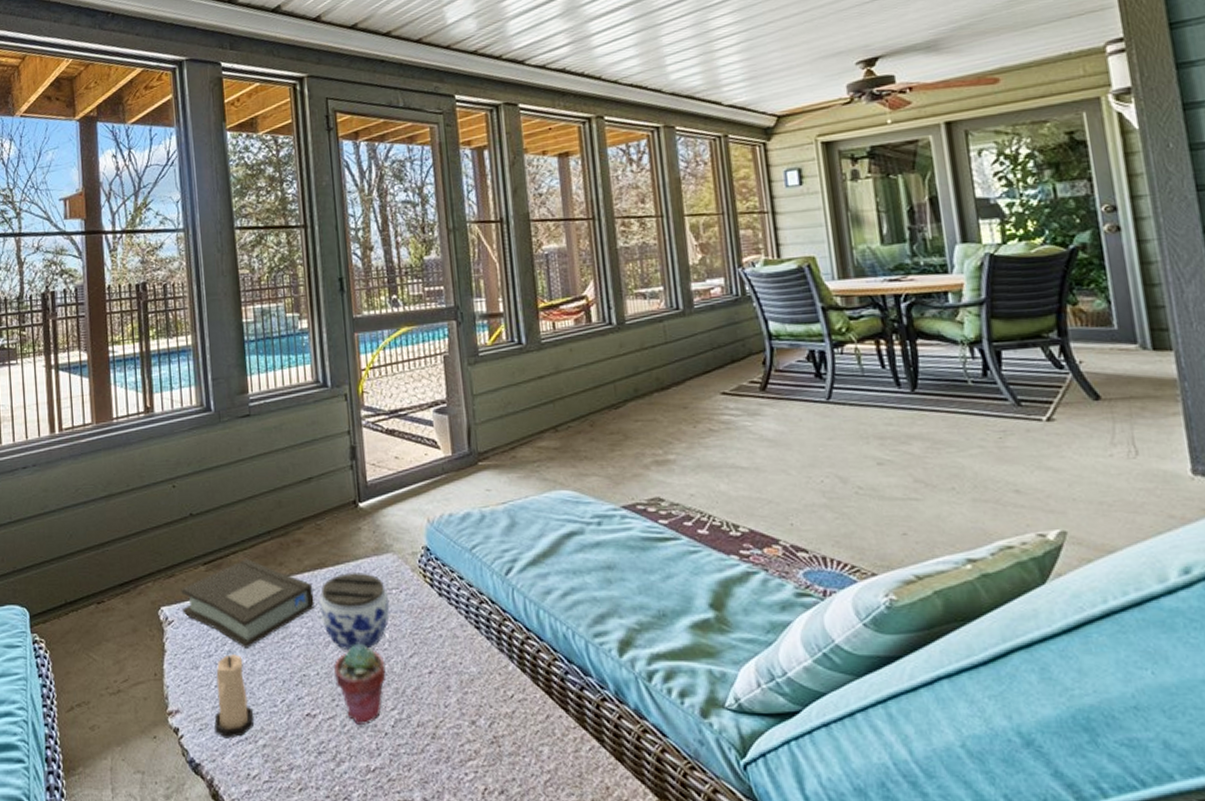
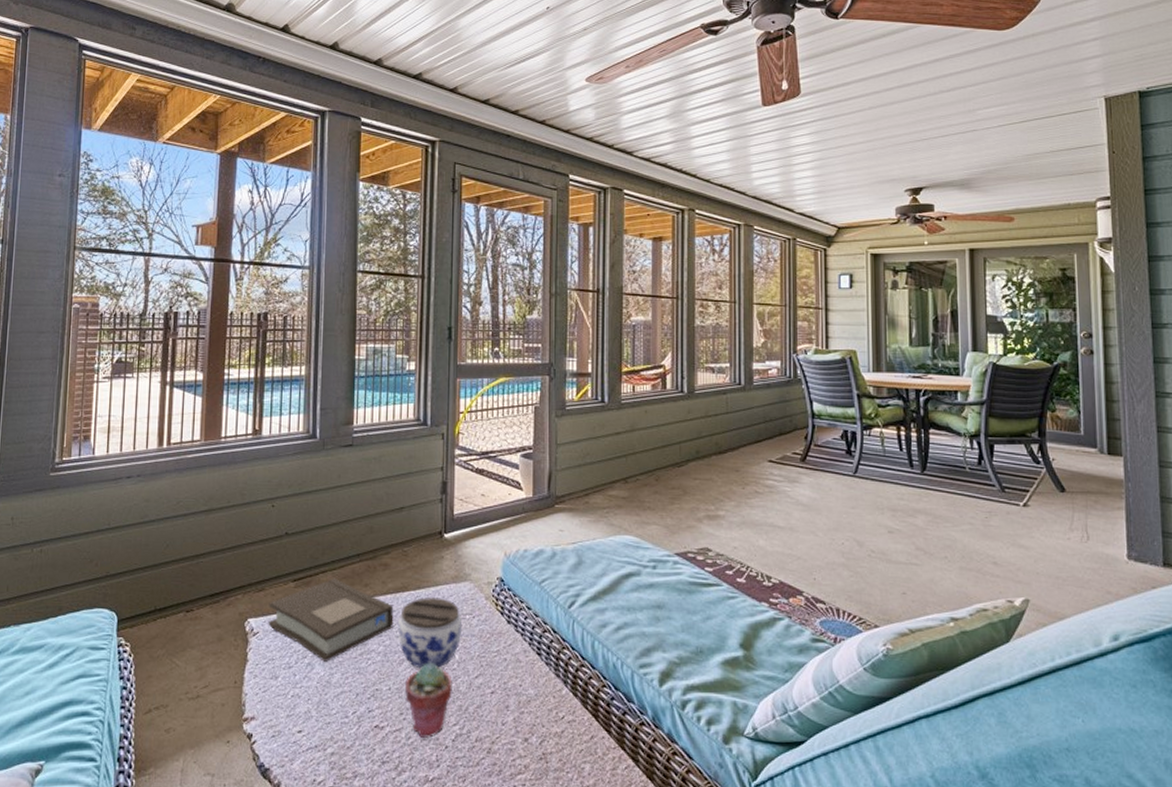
candle: present [214,654,254,739] -> none [287,667,326,746]

